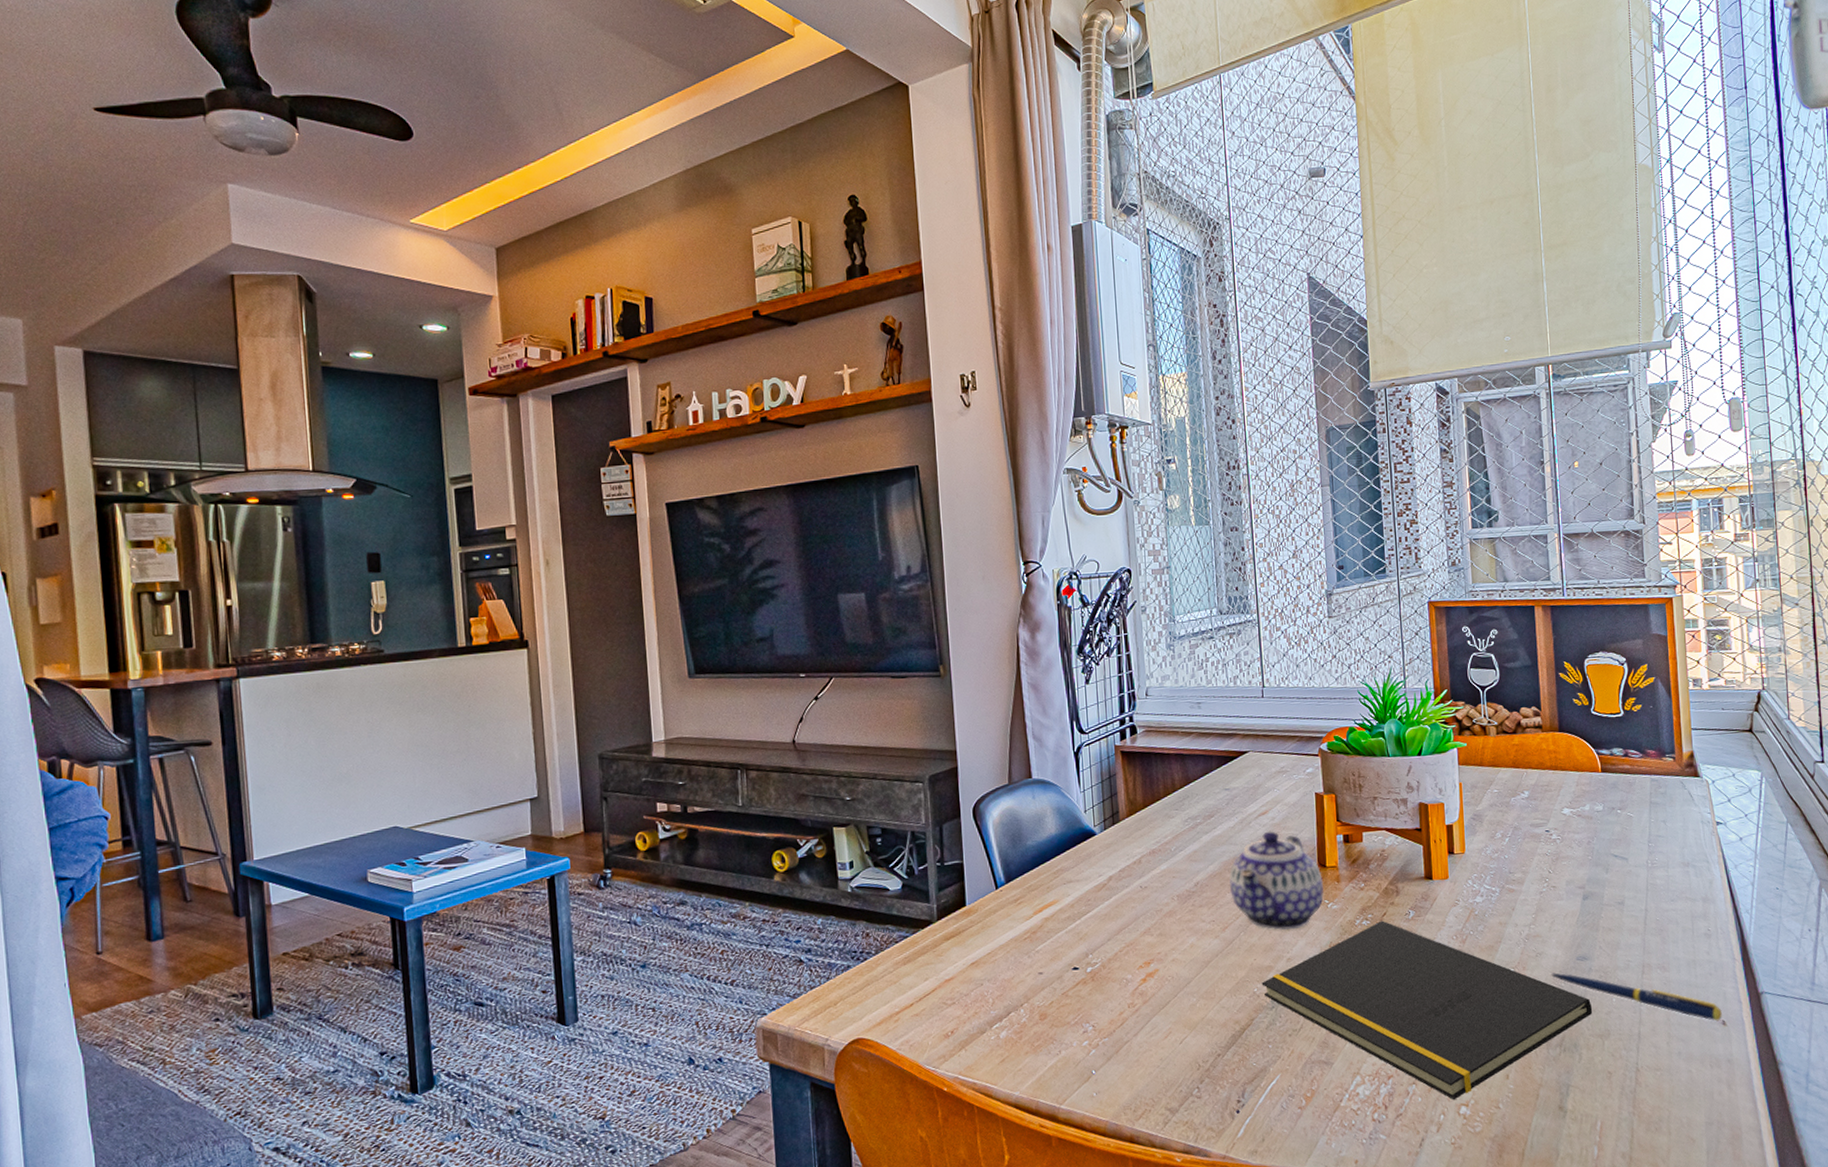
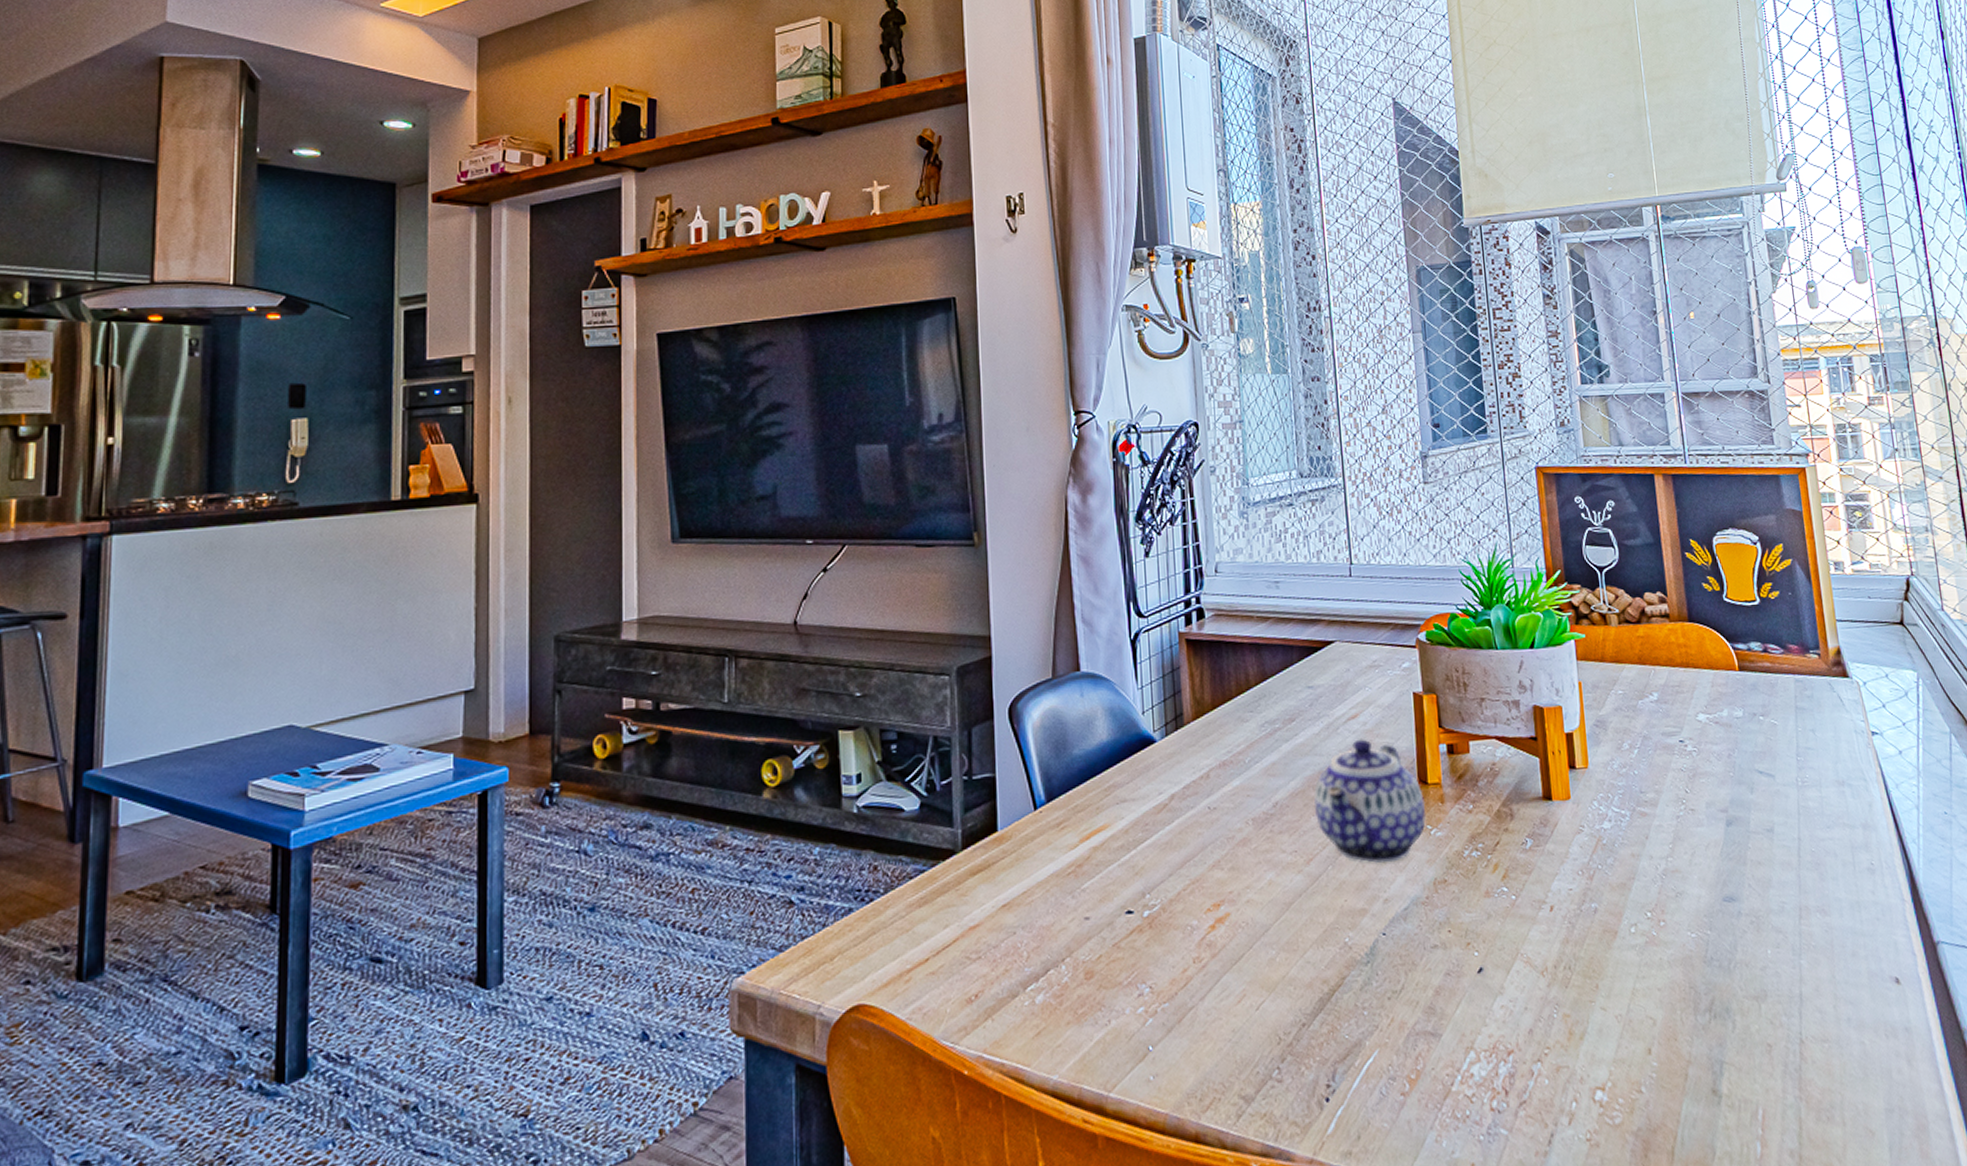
notepad: present [1261,920,1593,1101] -> none [1354,851,1746,1083]
pen: present [1550,972,1722,1022] -> none [1693,917,1895,979]

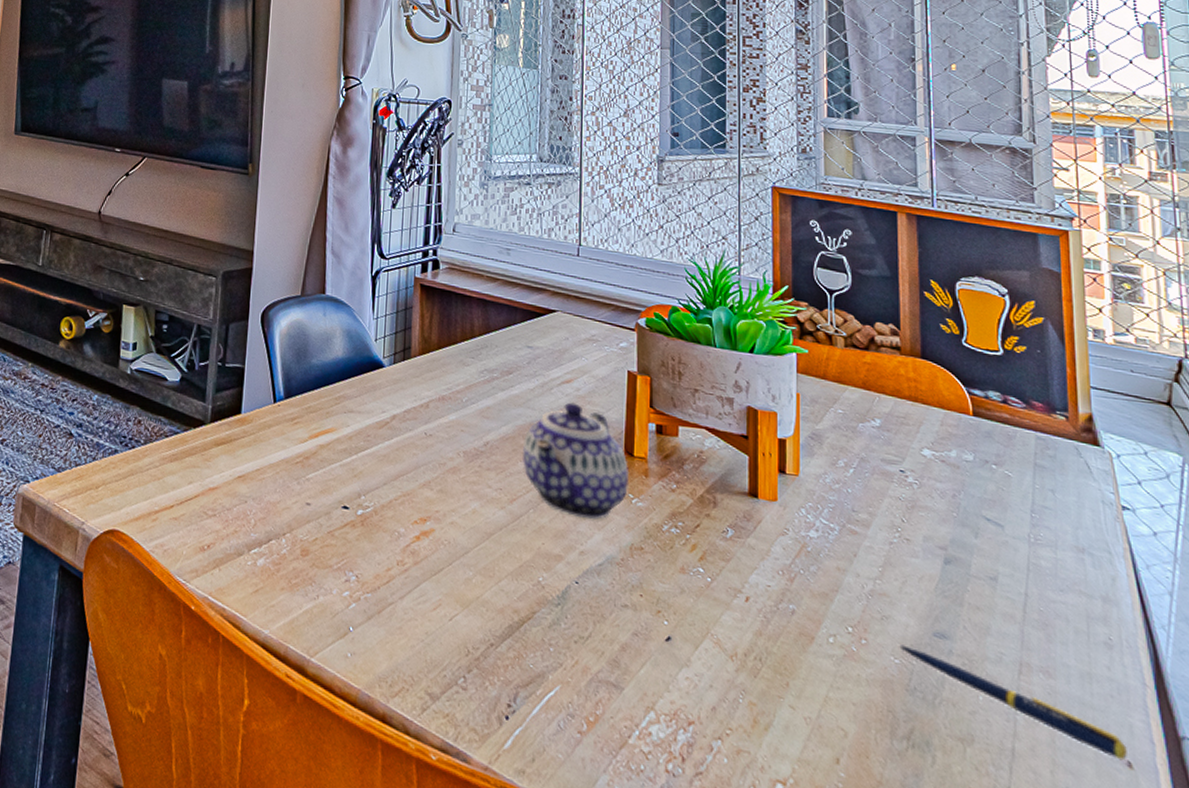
pen: none [1693,917,1895,979] -> present [898,644,1127,761]

